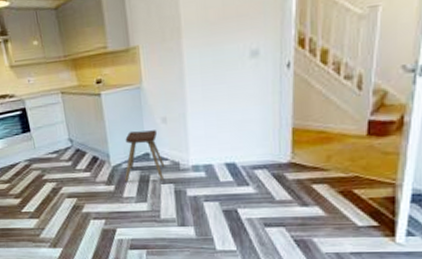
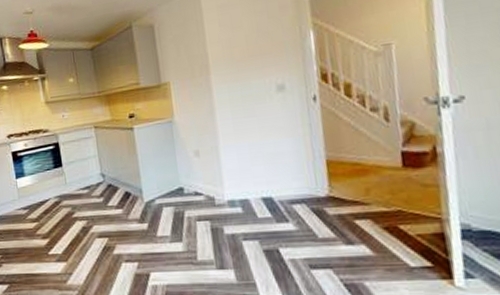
music stool: present [124,130,165,182] -> none [157,164,200,220]

